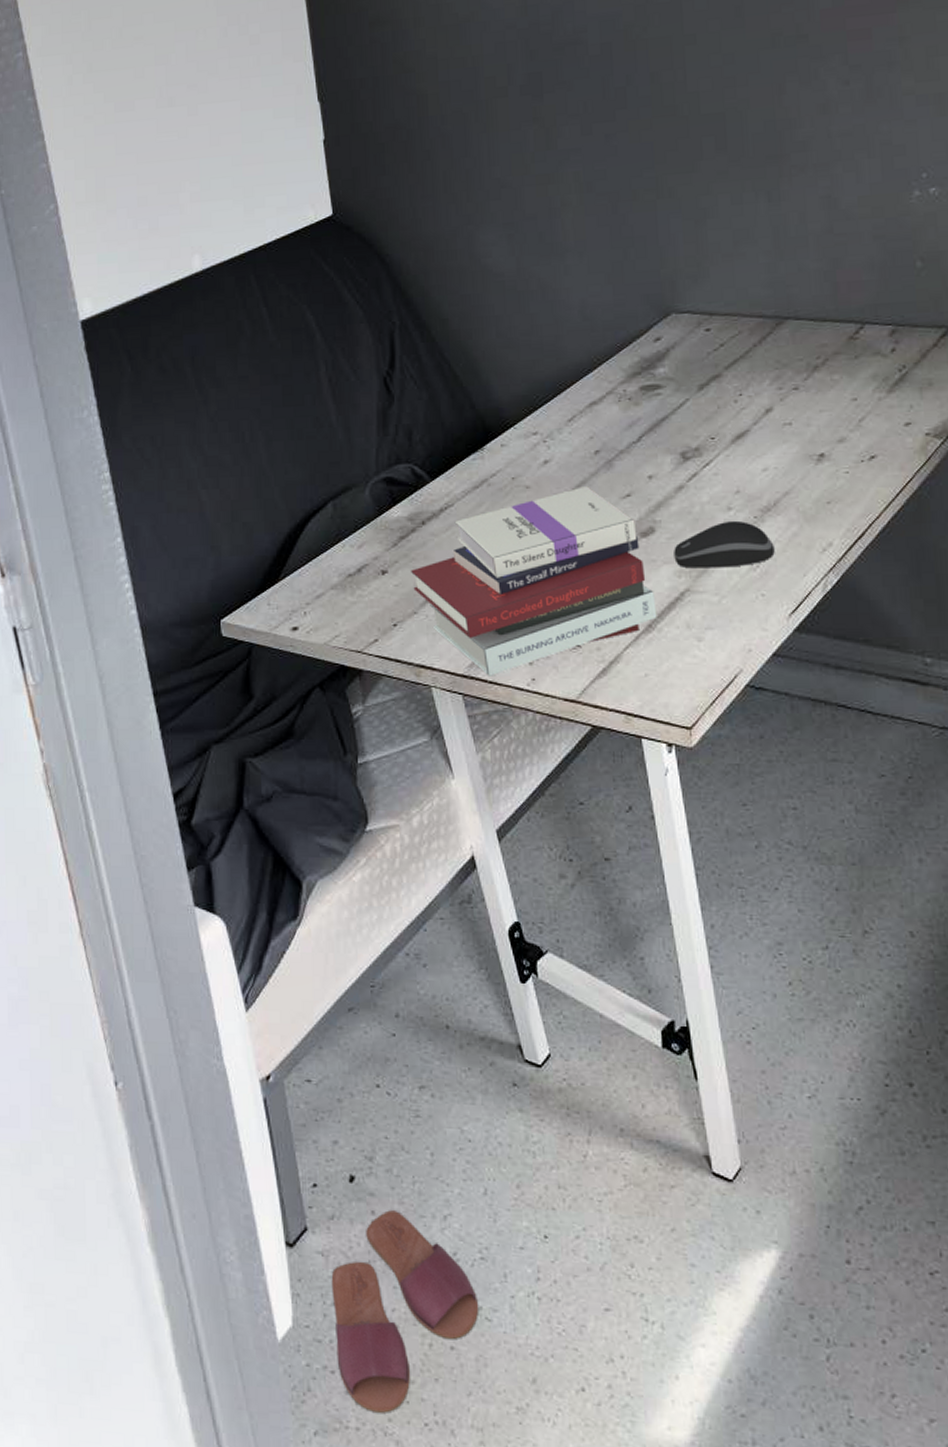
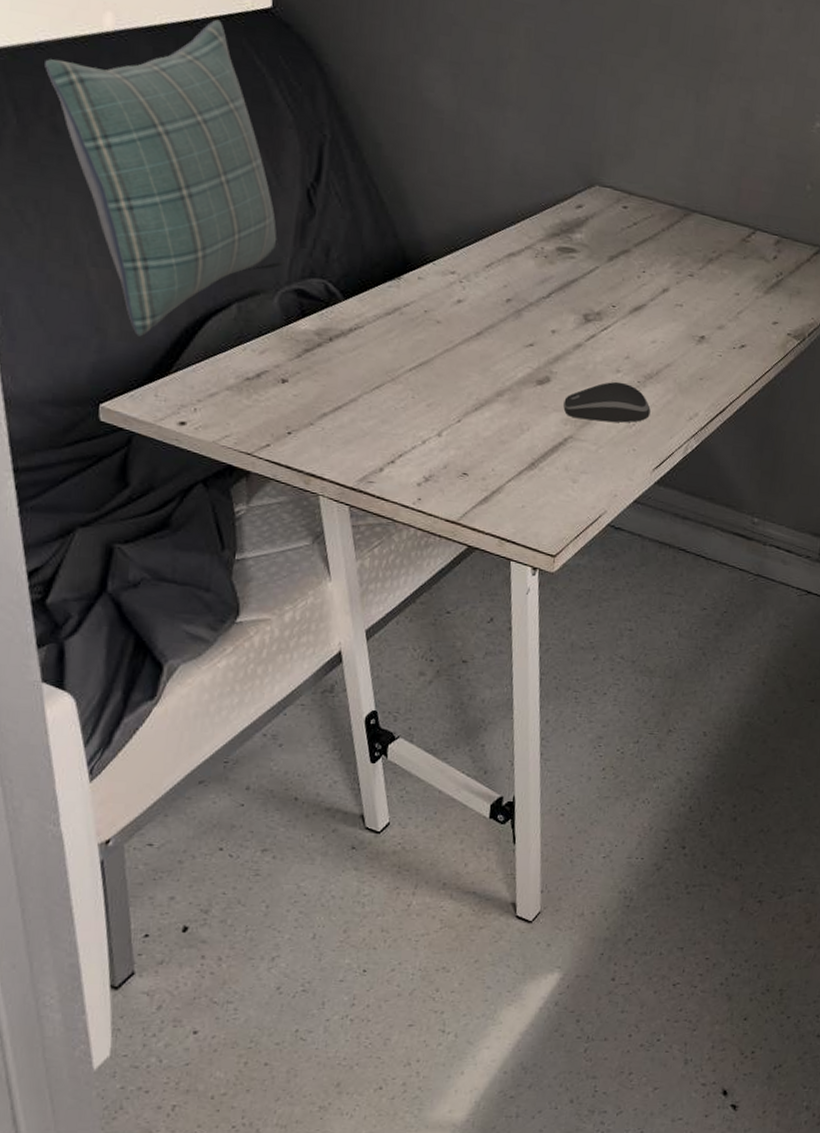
pillow: none [149,238,371,549] -> present [45,19,285,337]
slippers: present [331,1210,479,1413] -> none [152,955,296,1121]
books: present [411,486,657,676] -> none [312,330,542,492]

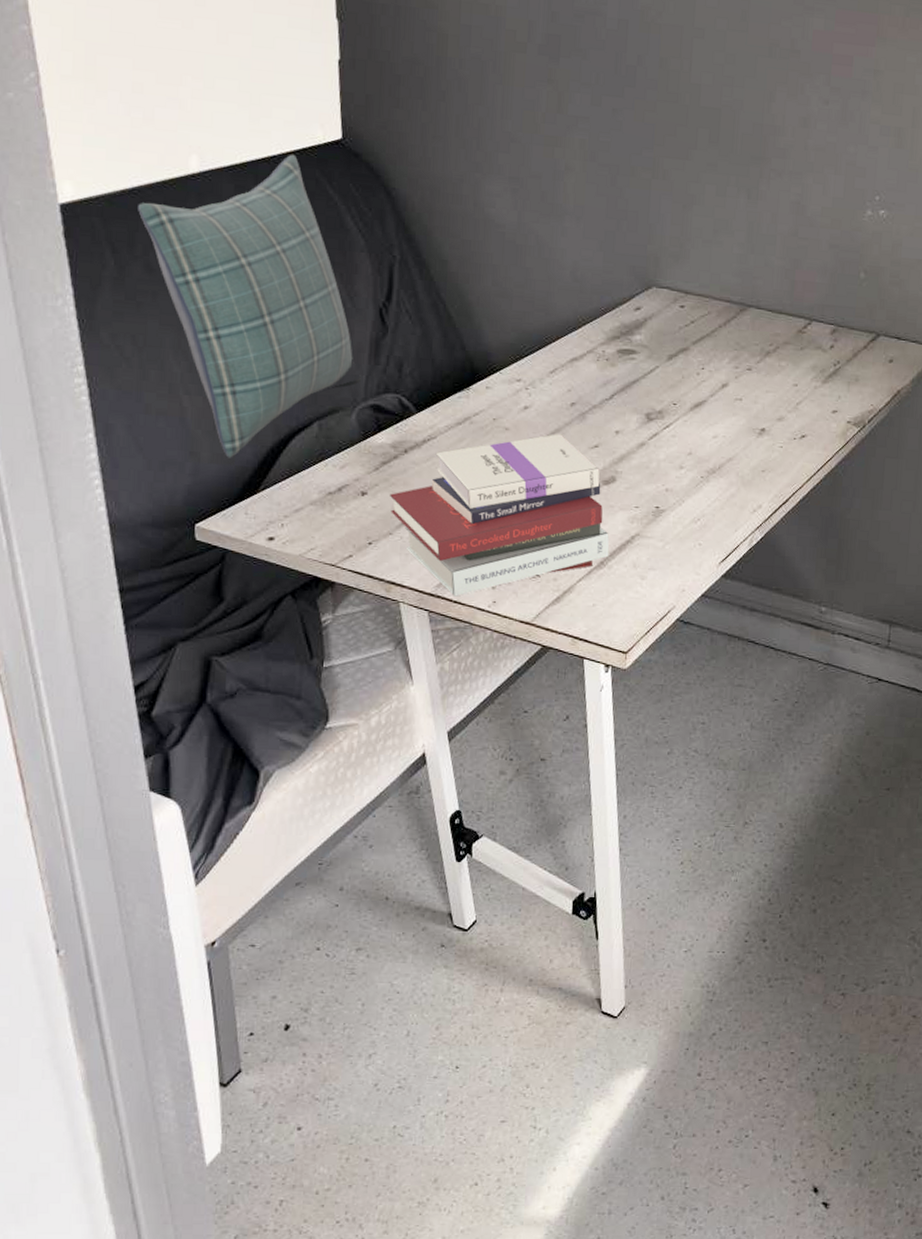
books: none [312,330,542,492] -> present [390,434,610,597]
computer mouse: present [563,381,651,423] -> none [629,478,715,519]

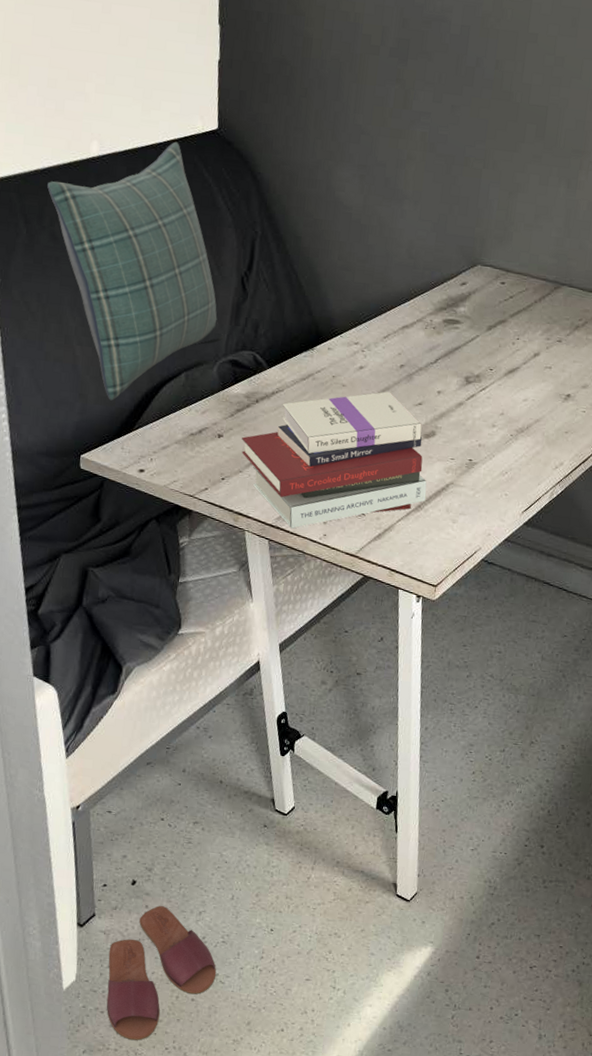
slippers: none [260,1052,394,1216] -> present [106,906,217,1040]

